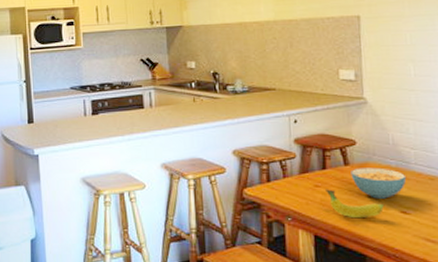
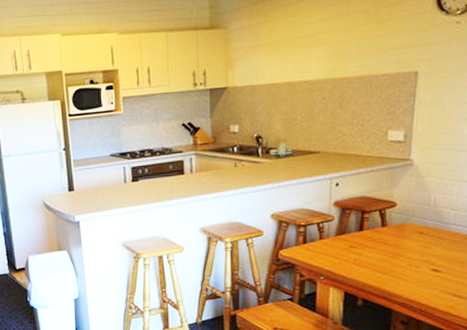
fruit: present [324,189,385,219] -> none [359,249,417,277]
cereal bowl: present [351,167,407,199] -> none [387,228,443,258]

